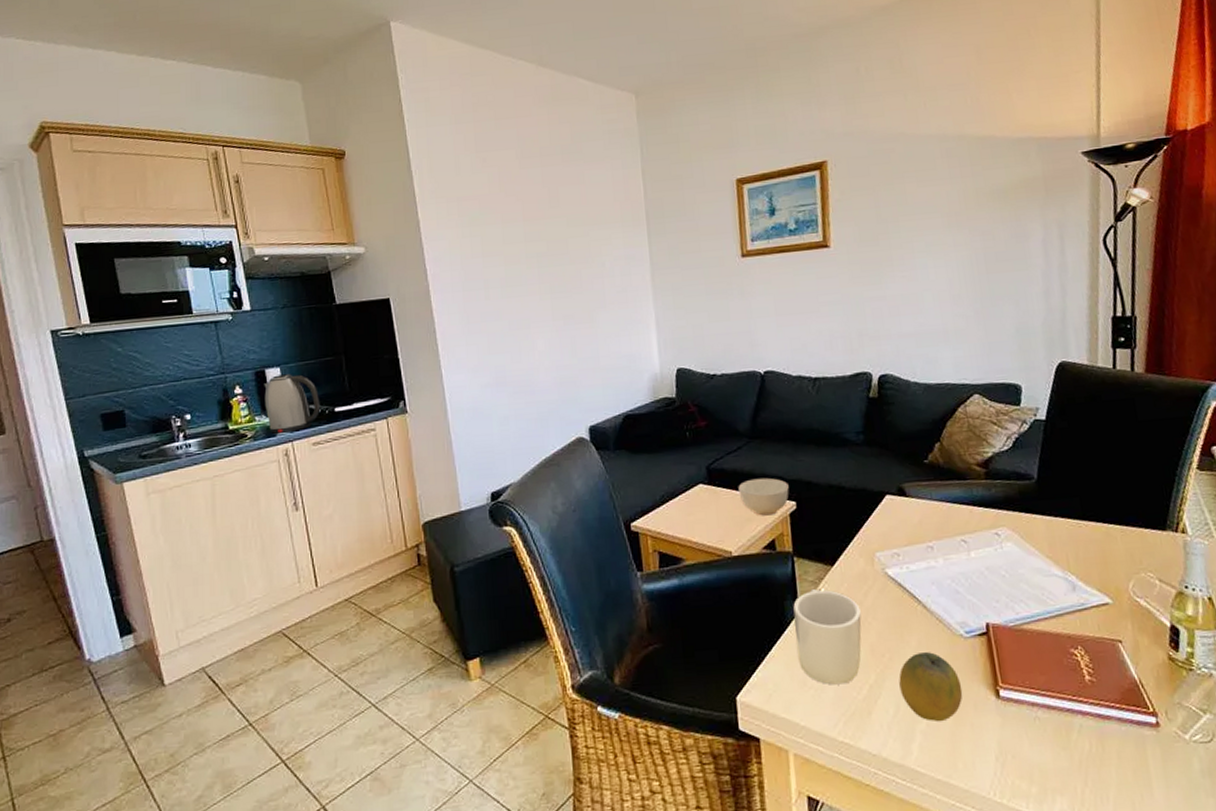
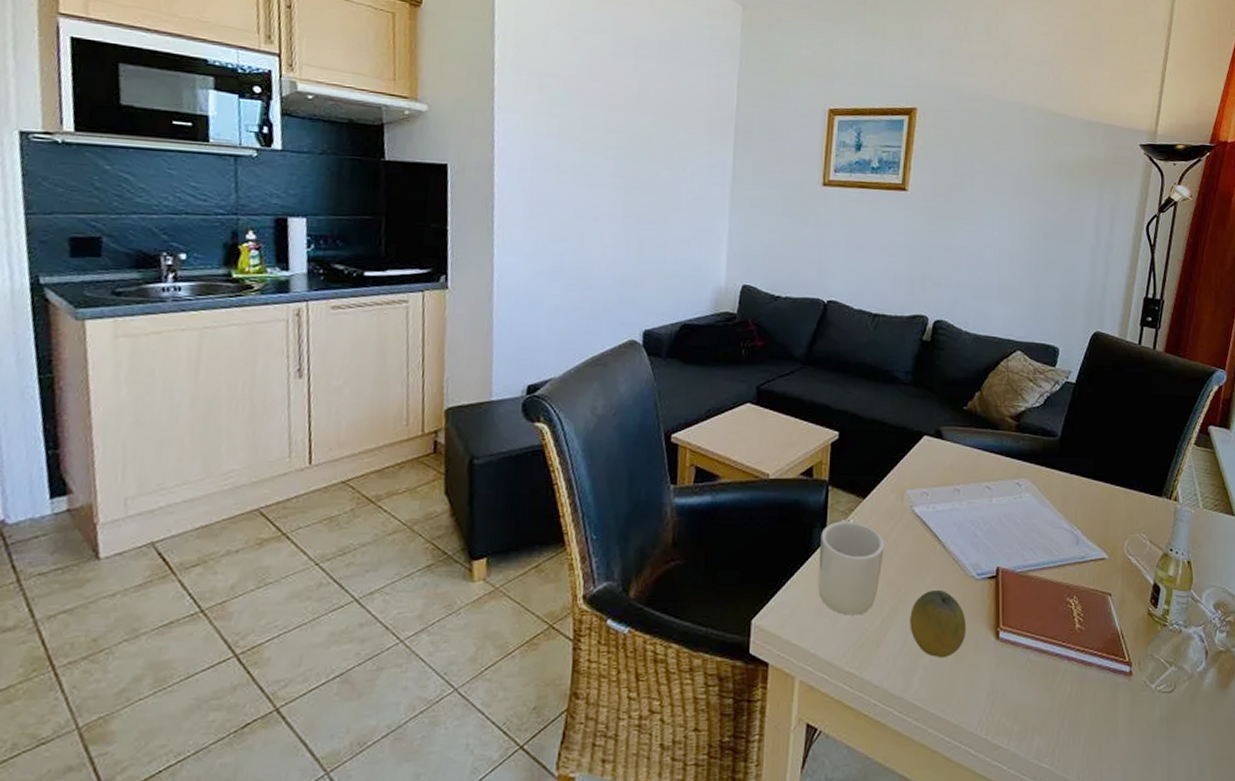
kettle: present [264,373,321,435] -> none [280,225,349,292]
bowl: present [738,477,789,516] -> none [785,404,834,443]

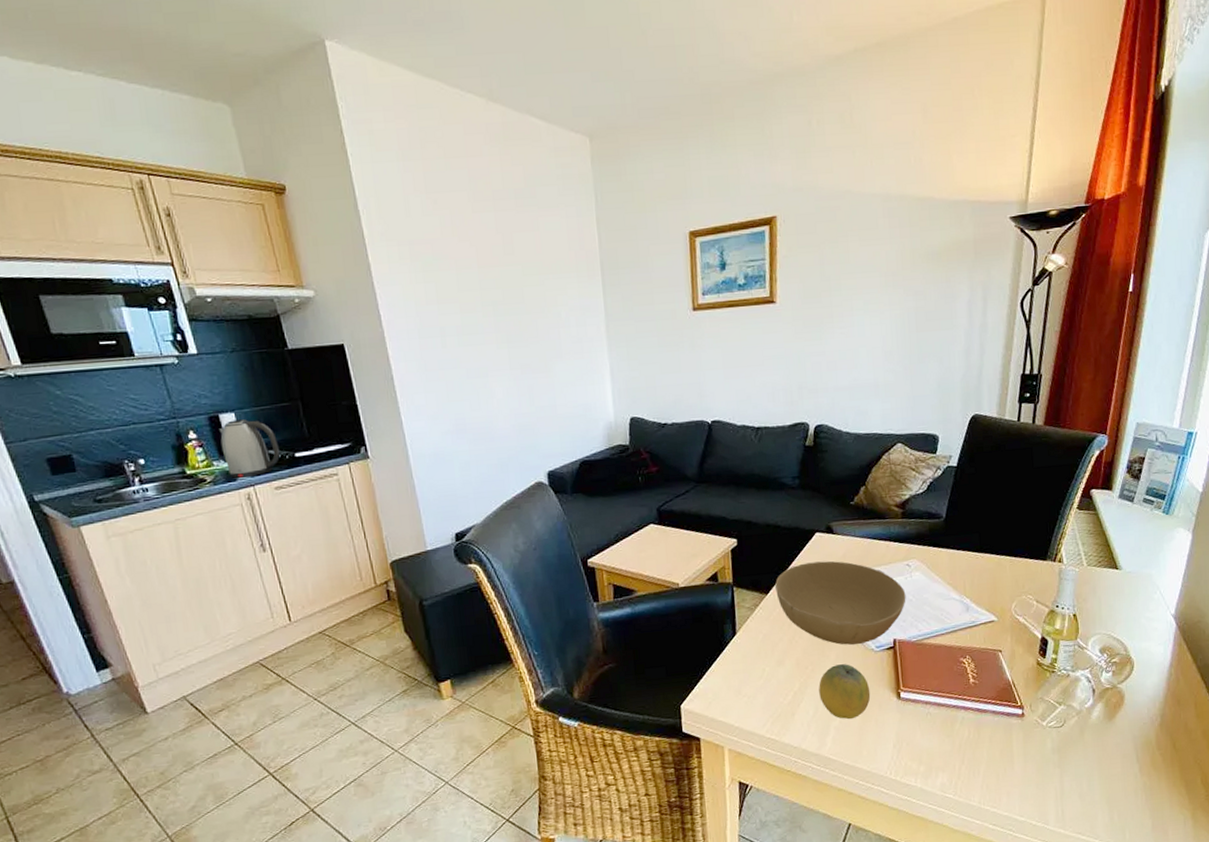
kettle: none [280,225,349,292] -> present [219,418,281,479]
mug: present [817,520,884,615] -> none [732,614,790,693]
bowl: none [874,468,1014,568] -> present [775,561,906,645]

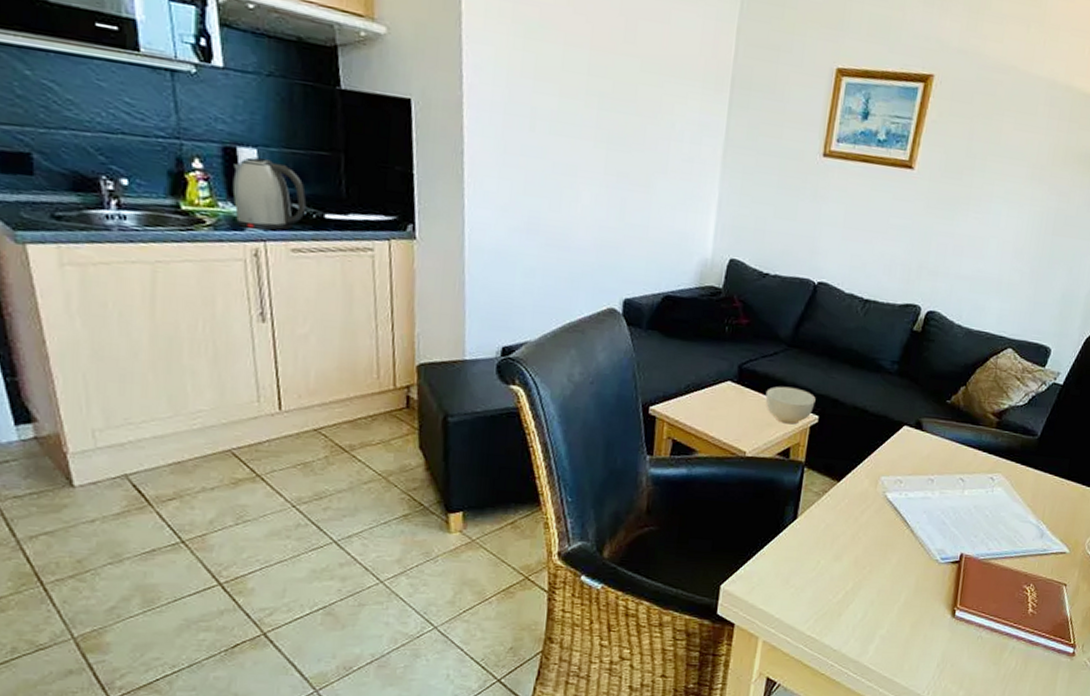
bowl: none [685,518,731,552] -> present [765,386,816,425]
bowl: present [775,561,906,645] -> none [848,455,984,552]
fruit: present [819,664,871,720] -> none [871,570,926,630]

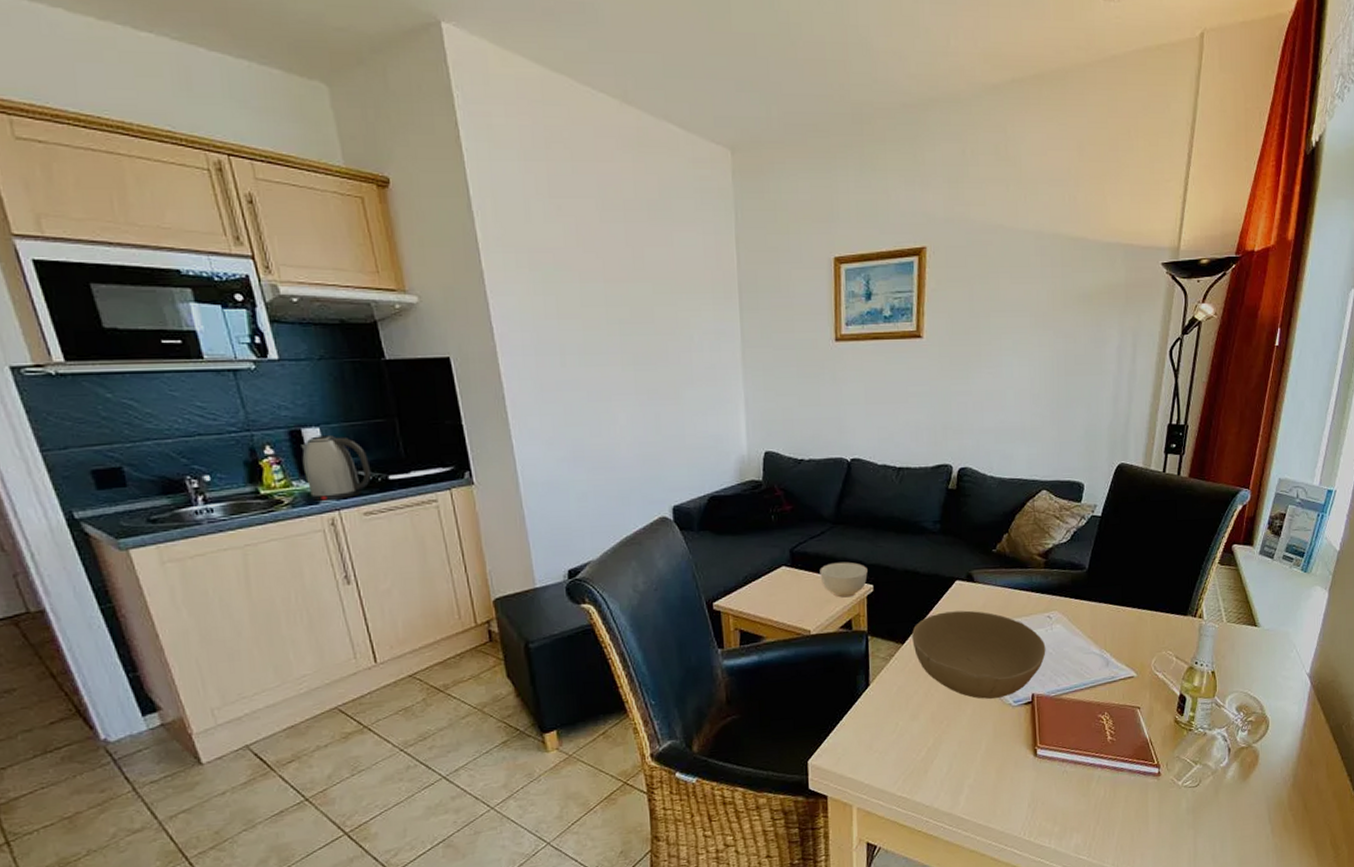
bowl: none [848,455,984,552] -> present [912,610,1046,699]

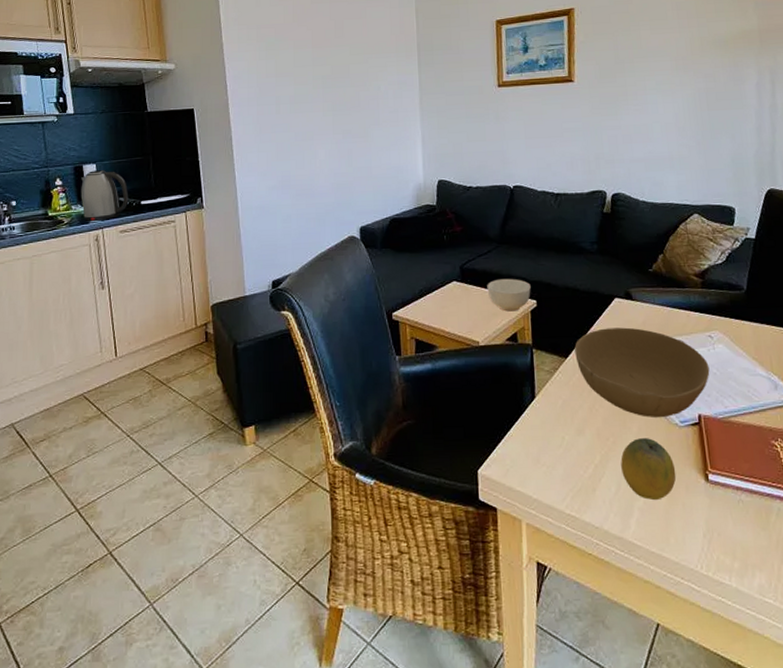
fruit: none [953,719,1007,777] -> present [620,438,677,501]

